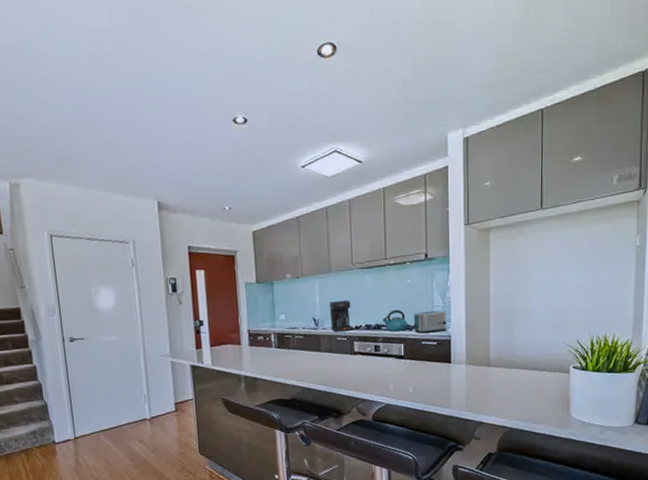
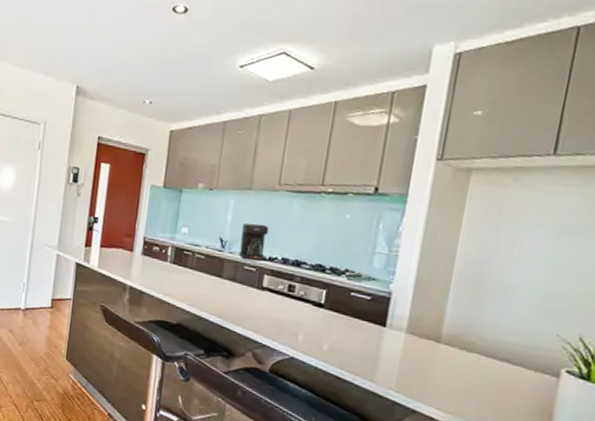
kettle: present [382,309,409,333] -> none [304,246,338,275]
toaster: present [413,310,447,333] -> none [344,255,391,287]

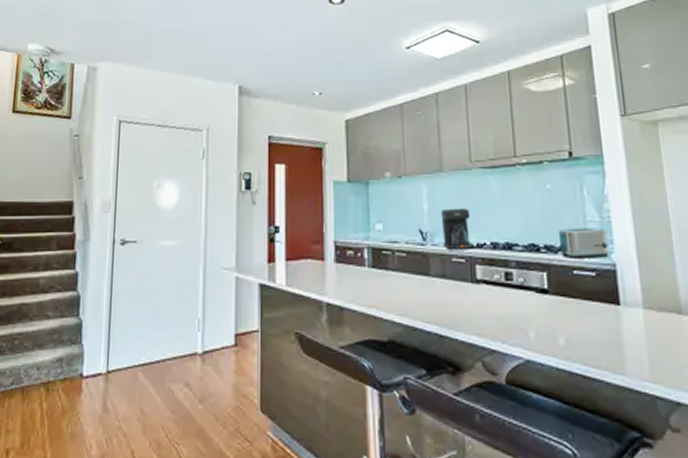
toaster: none [344,255,391,287] -> present [557,227,609,258]

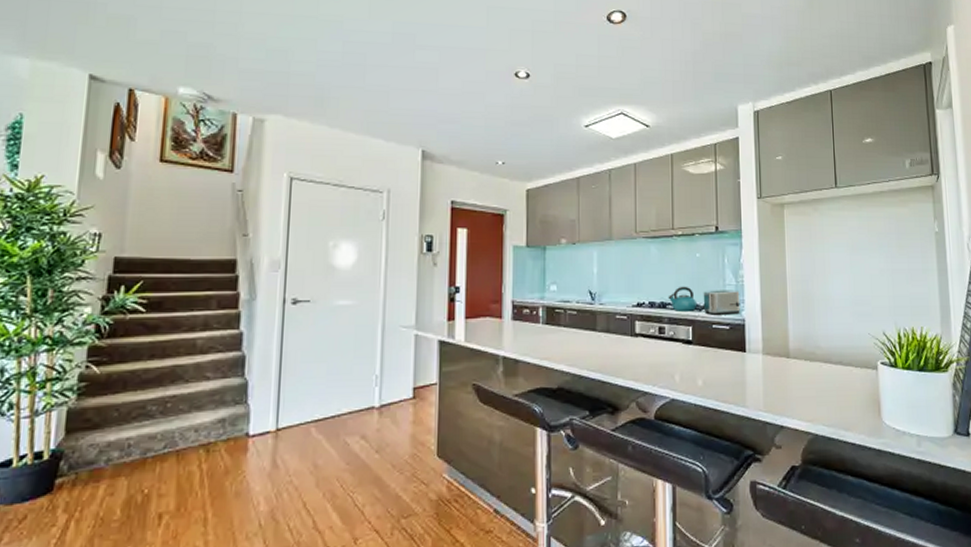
coffee maker: present [440,208,476,251] -> none [608,272,636,309]
kettle: none [514,223,552,255] -> present [668,286,698,313]

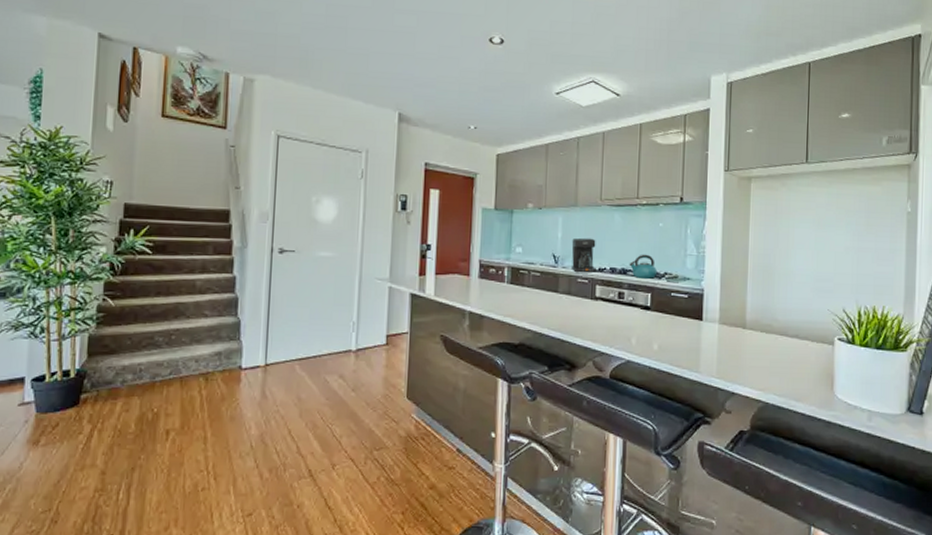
coffee maker: none [608,272,636,309] -> present [571,238,598,273]
toaster: present [703,290,740,315] -> none [663,259,700,284]

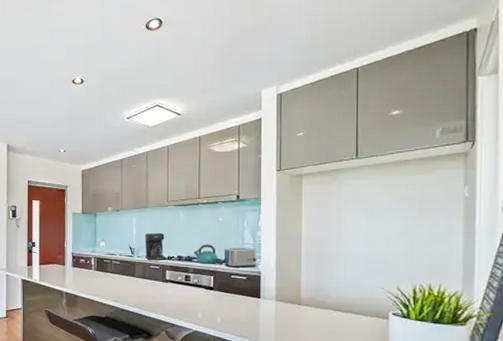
toaster: none [663,259,700,284] -> present [224,247,257,268]

